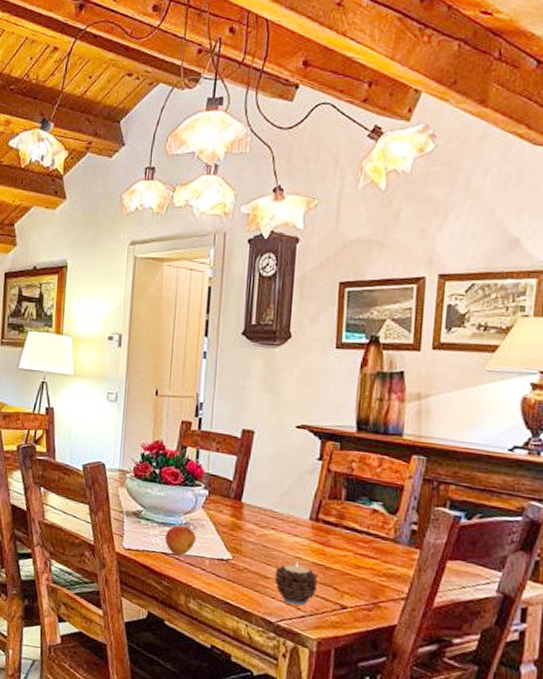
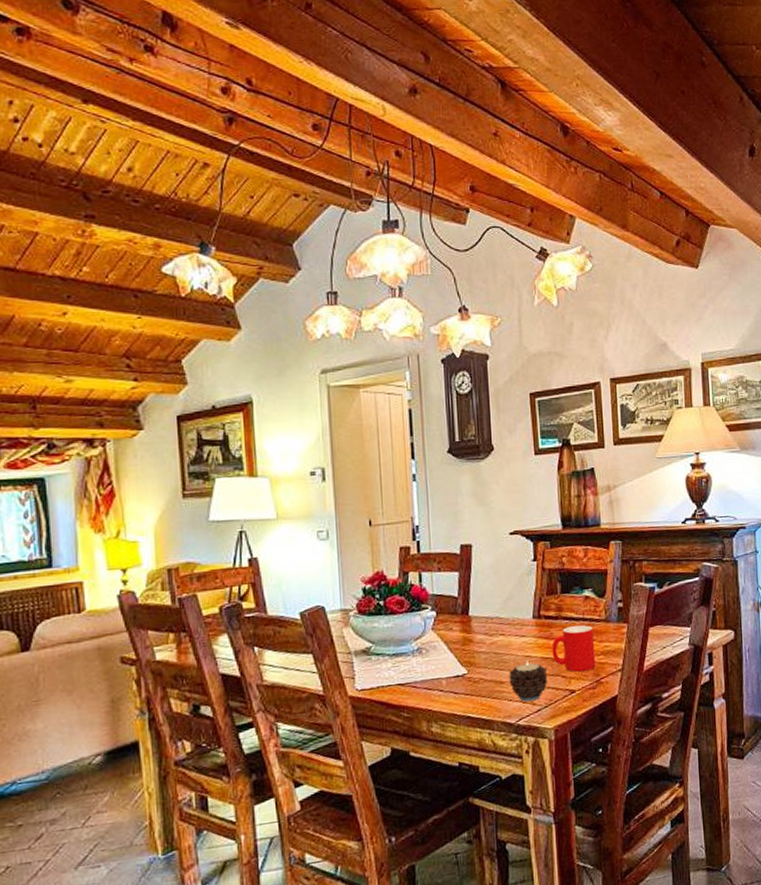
fruit: present [165,525,197,556] -> none [399,652,430,684]
cup: none [326,537,378,590] -> present [551,625,596,672]

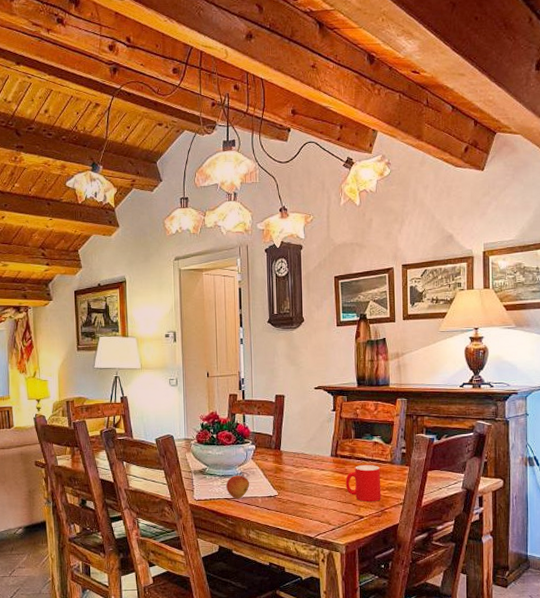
fruit: none [399,652,430,684] -> present [226,475,250,499]
candle: present [509,661,548,702] -> none [310,490,342,522]

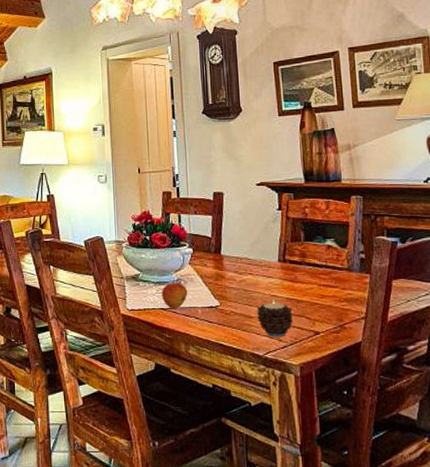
candle: none [310,490,342,522] -> present [257,300,293,337]
cup: present [345,464,381,502] -> none [296,271,339,315]

